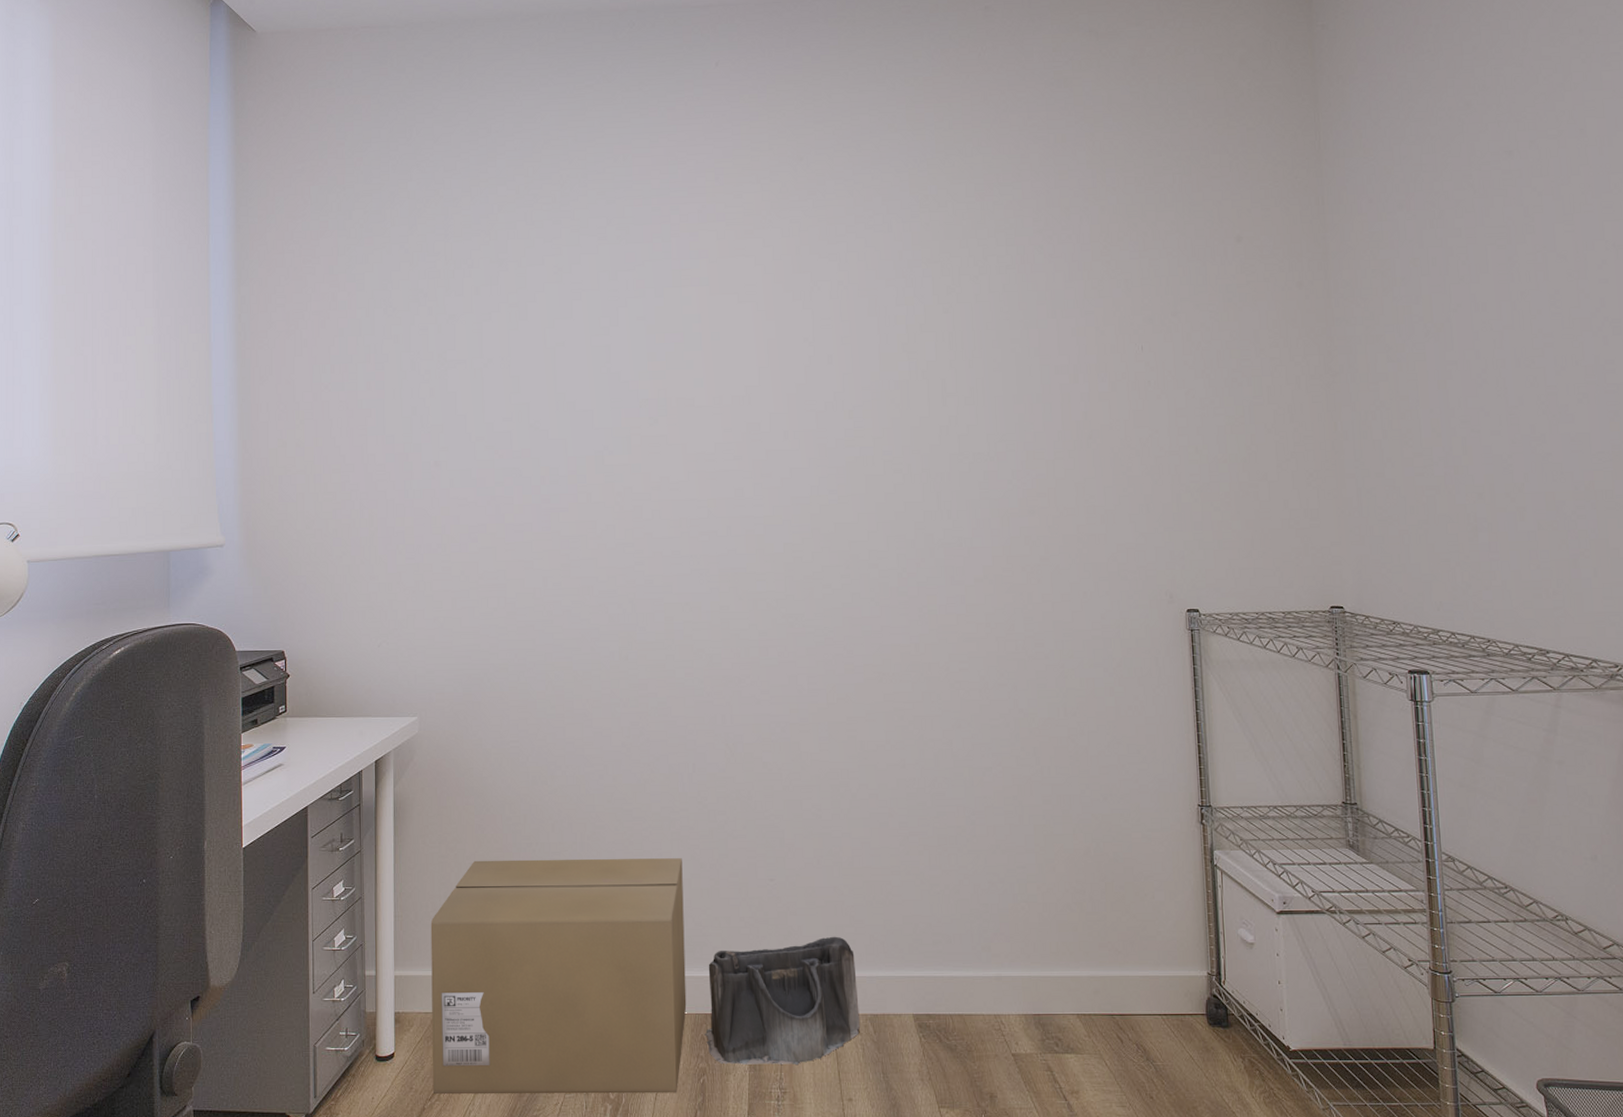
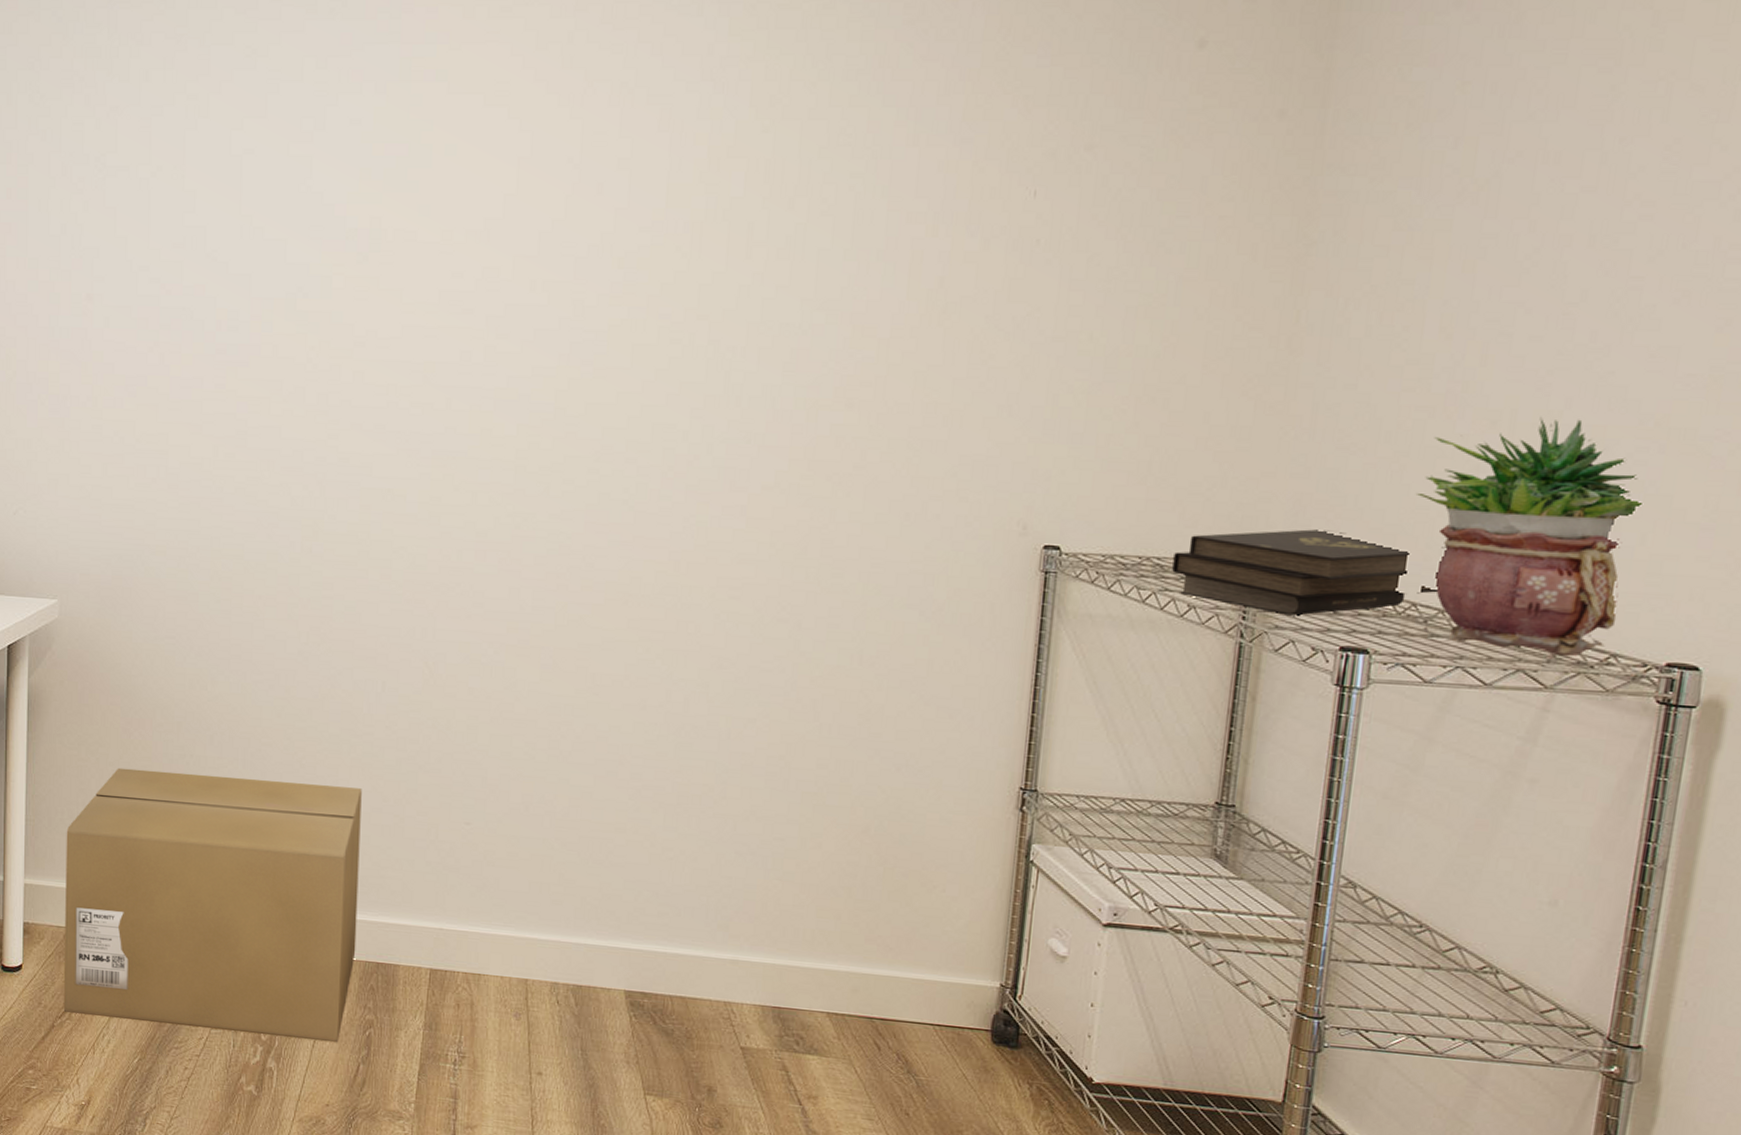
saddlebag: present [704,936,861,1065] -> none [374,894,561,1030]
book: none [1280,582,1467,649] -> present [1172,529,1447,616]
potted plant: none [1438,488,1591,664] -> present [1415,416,1642,657]

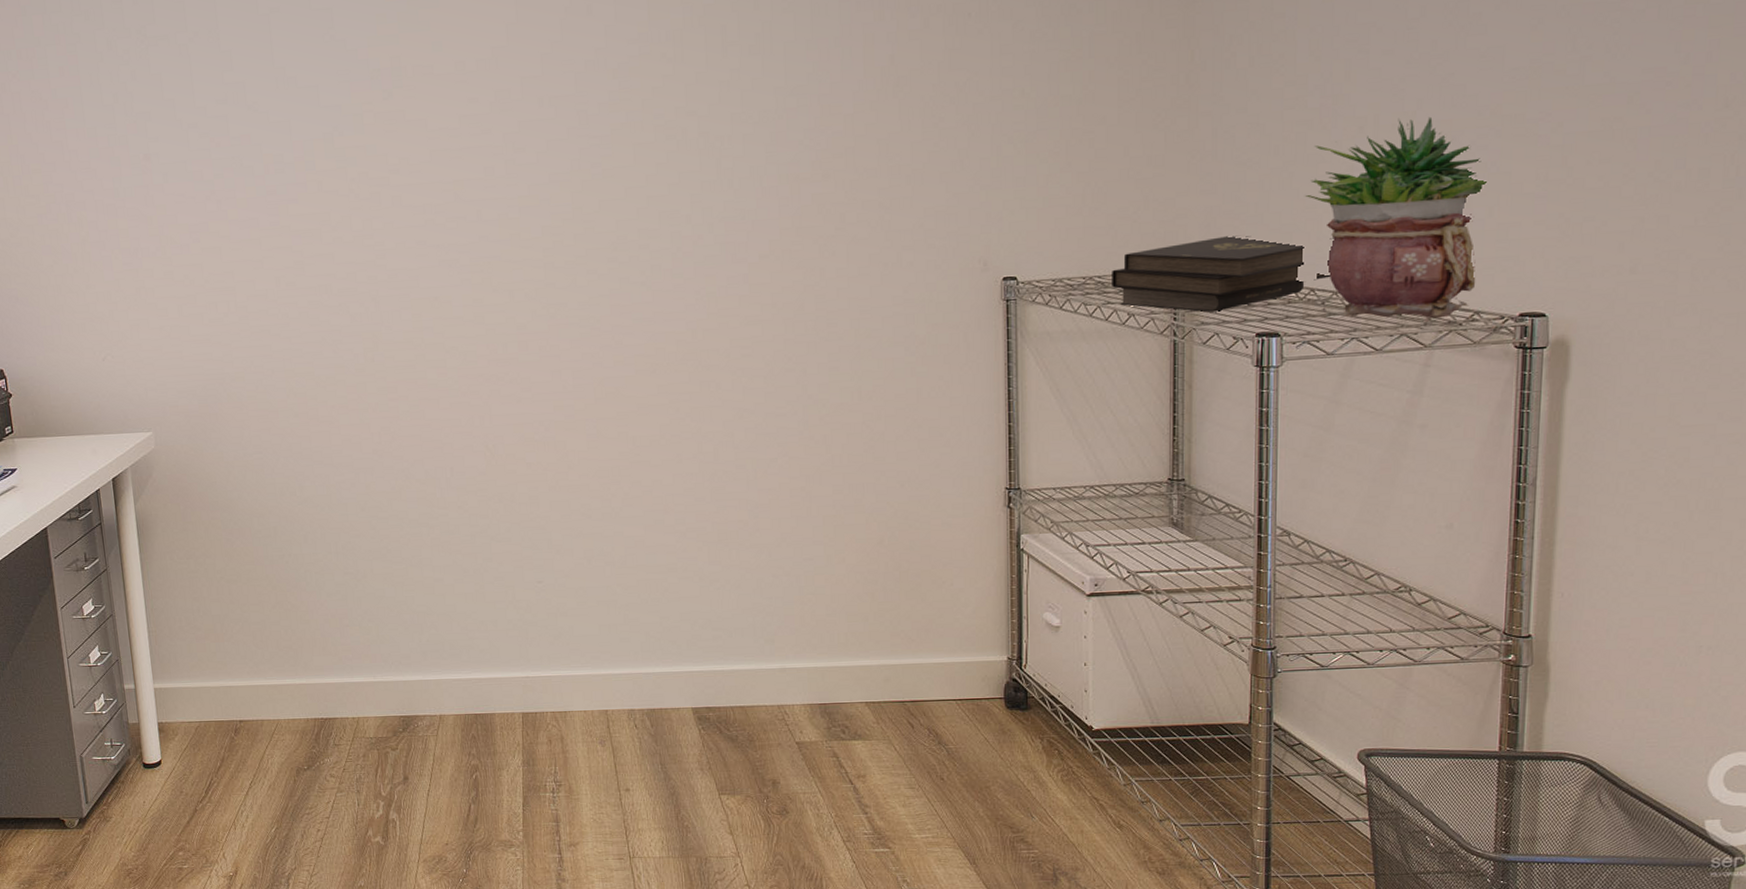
box: present [63,767,362,1043] -> none [186,564,456,796]

